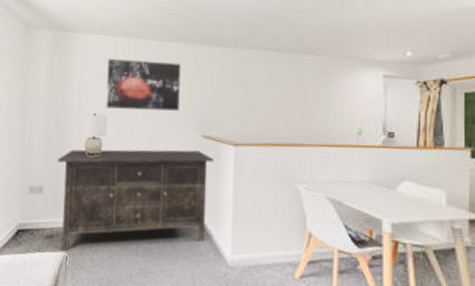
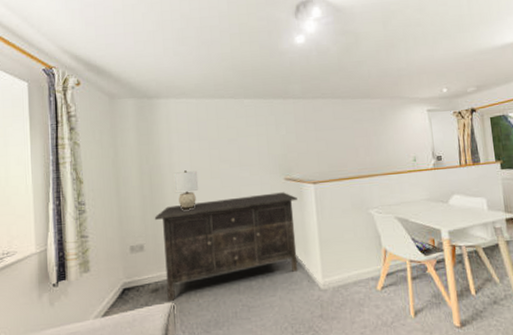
wall art: present [106,59,181,111] -> none [192,117,262,165]

